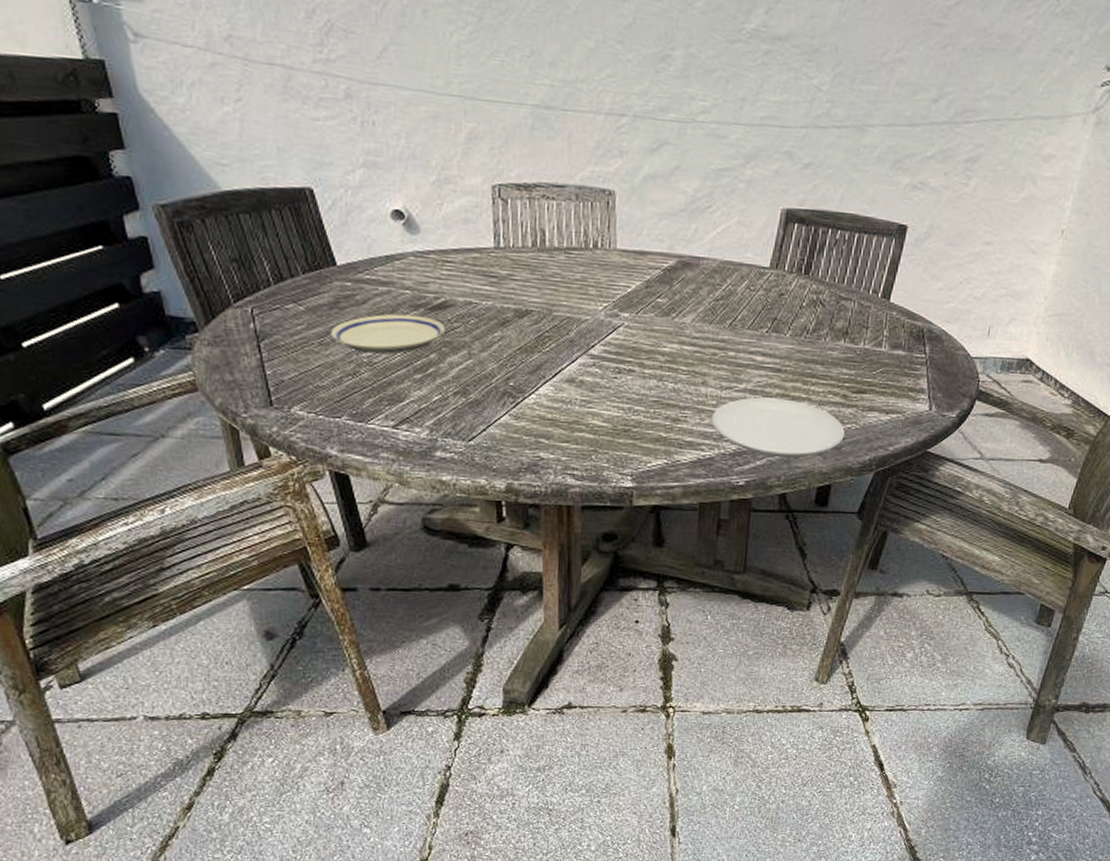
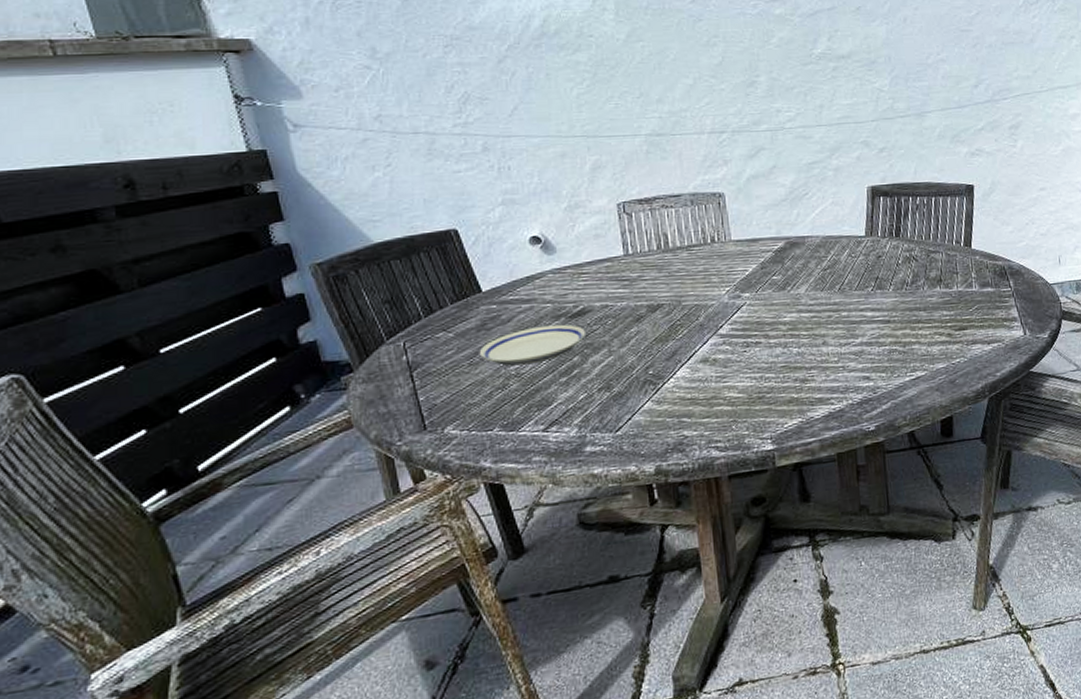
plate: present [712,397,845,458] -> none [836,345,956,399]

